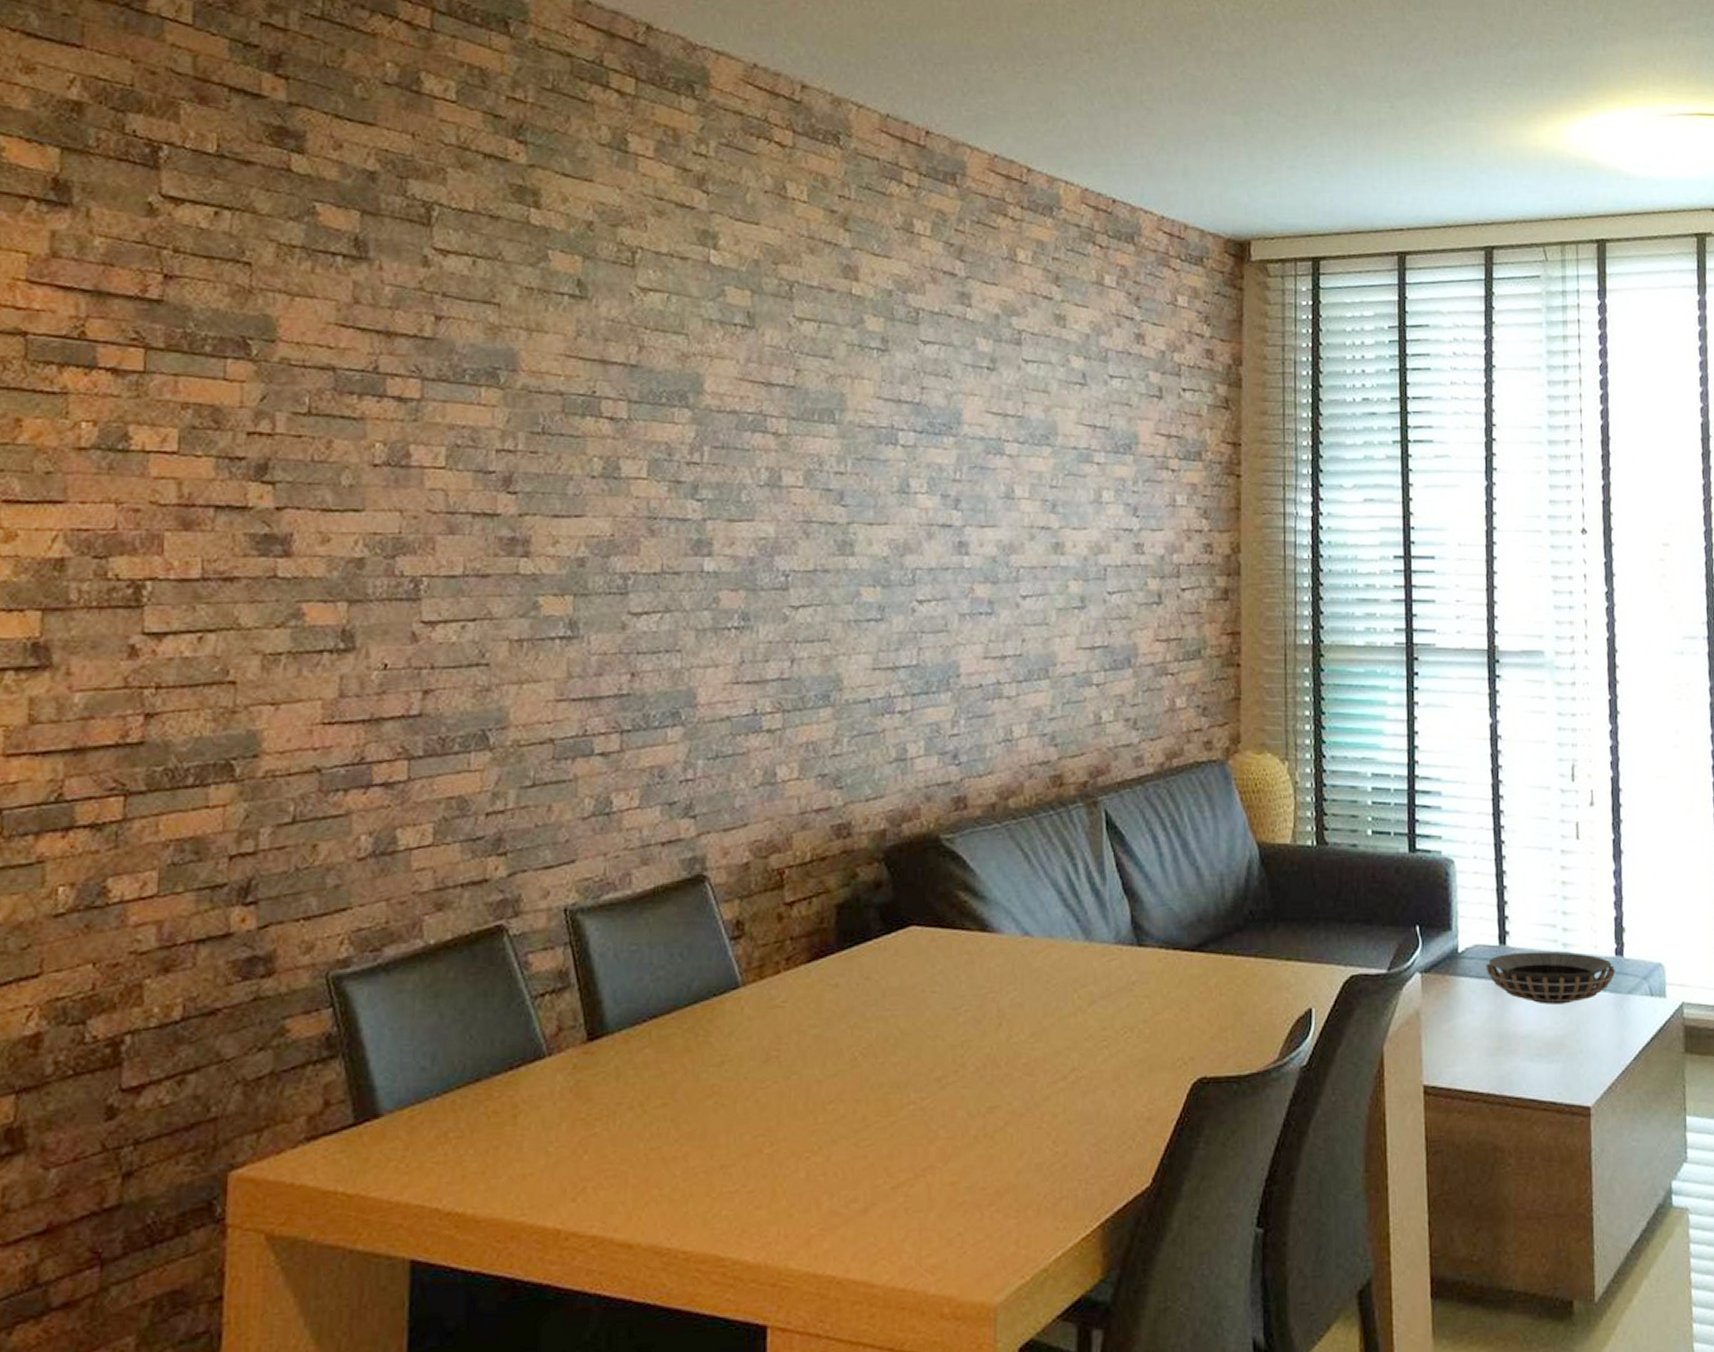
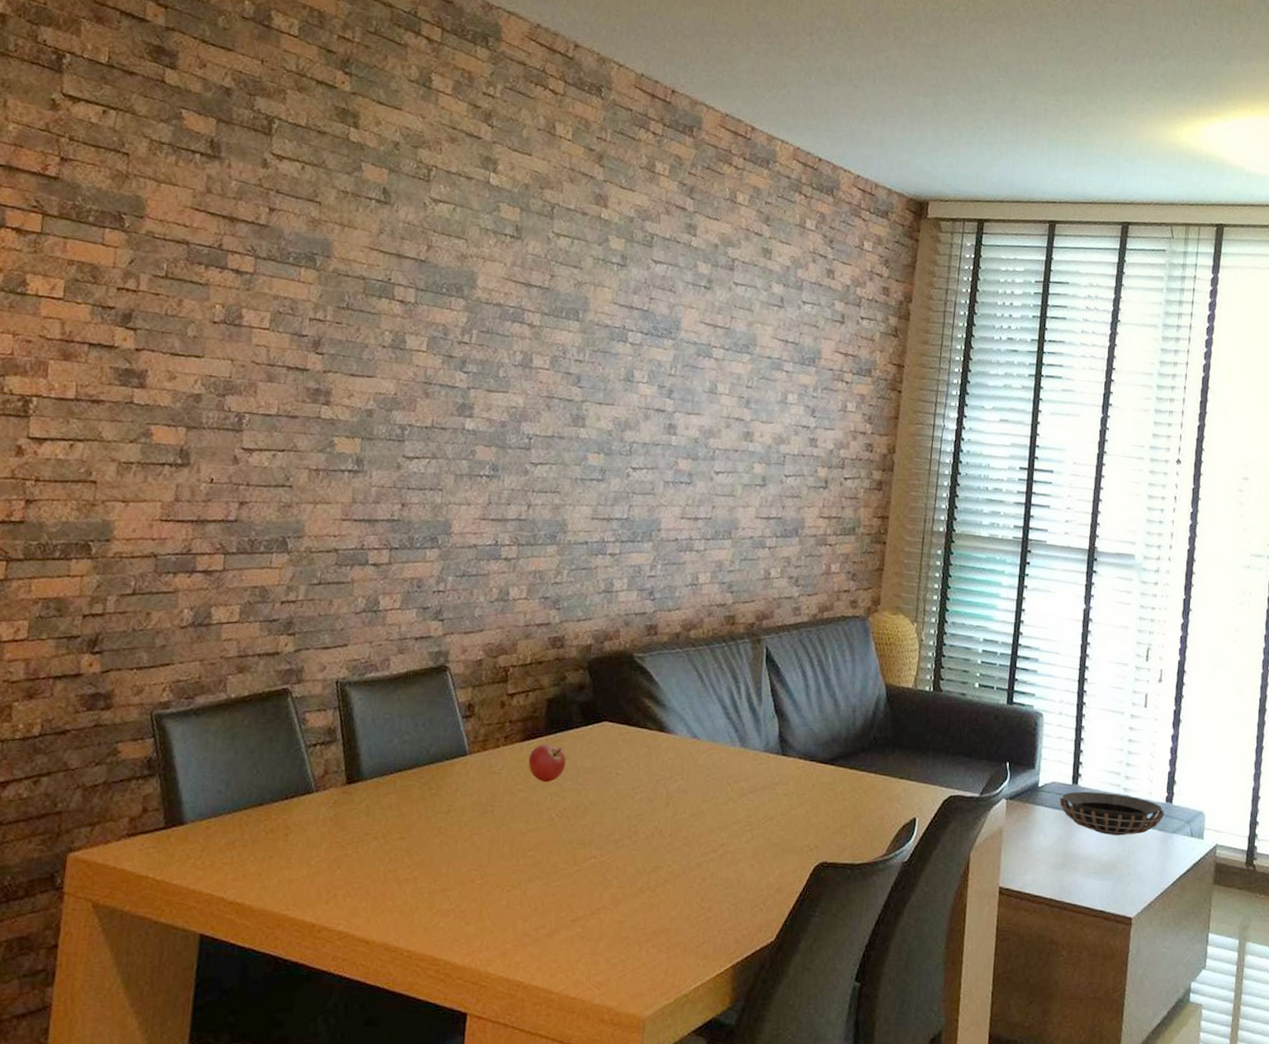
fruit: none [819,963,867,1013] -> present [528,744,566,783]

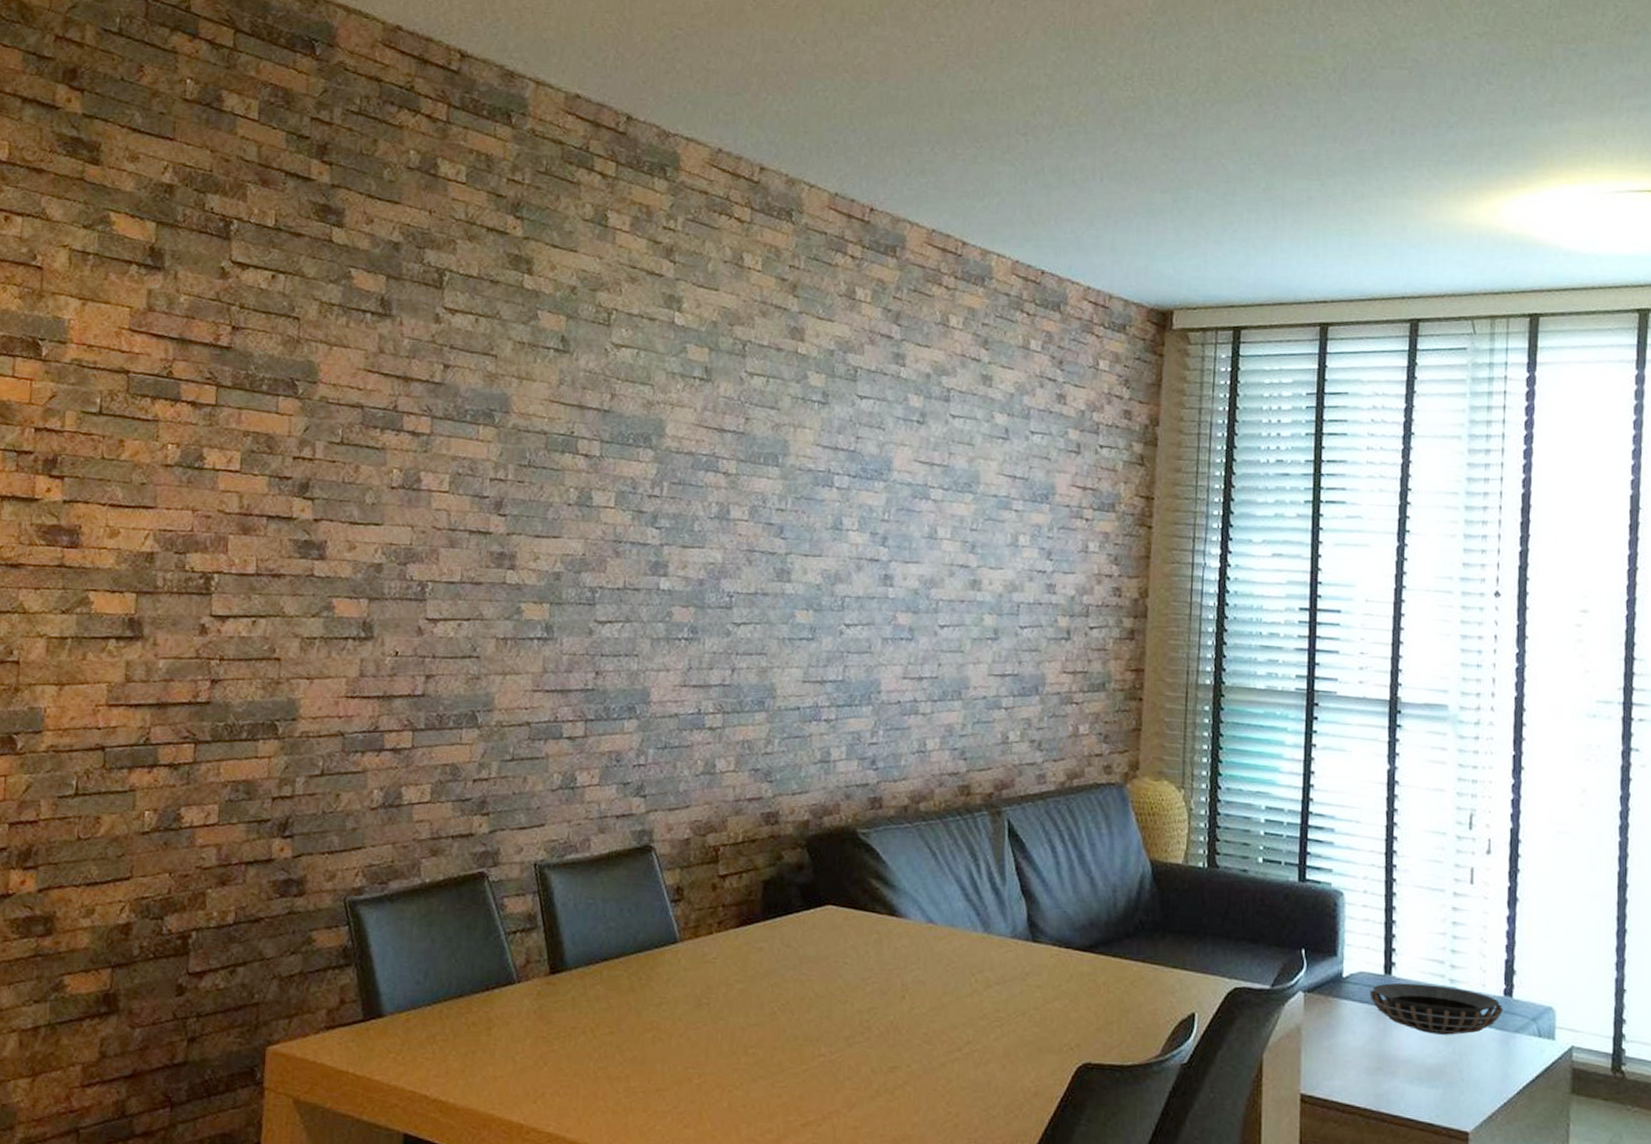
fruit: present [528,744,566,783] -> none [745,930,787,973]

